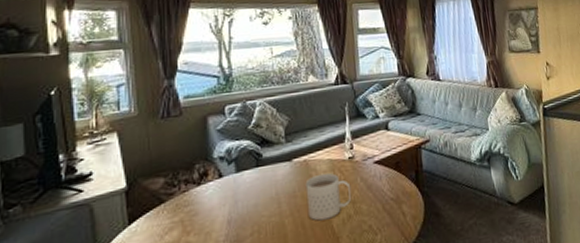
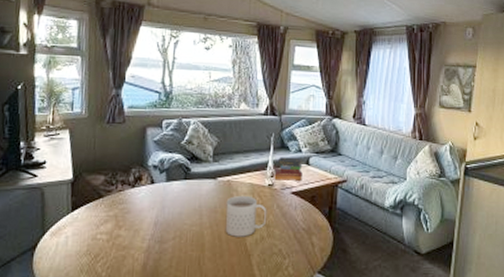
books: none [351,124,384,152] -> present [273,157,303,181]

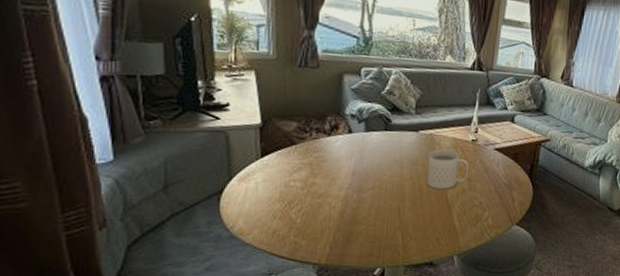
books: present [273,157,303,181] -> none [477,113,508,138]

